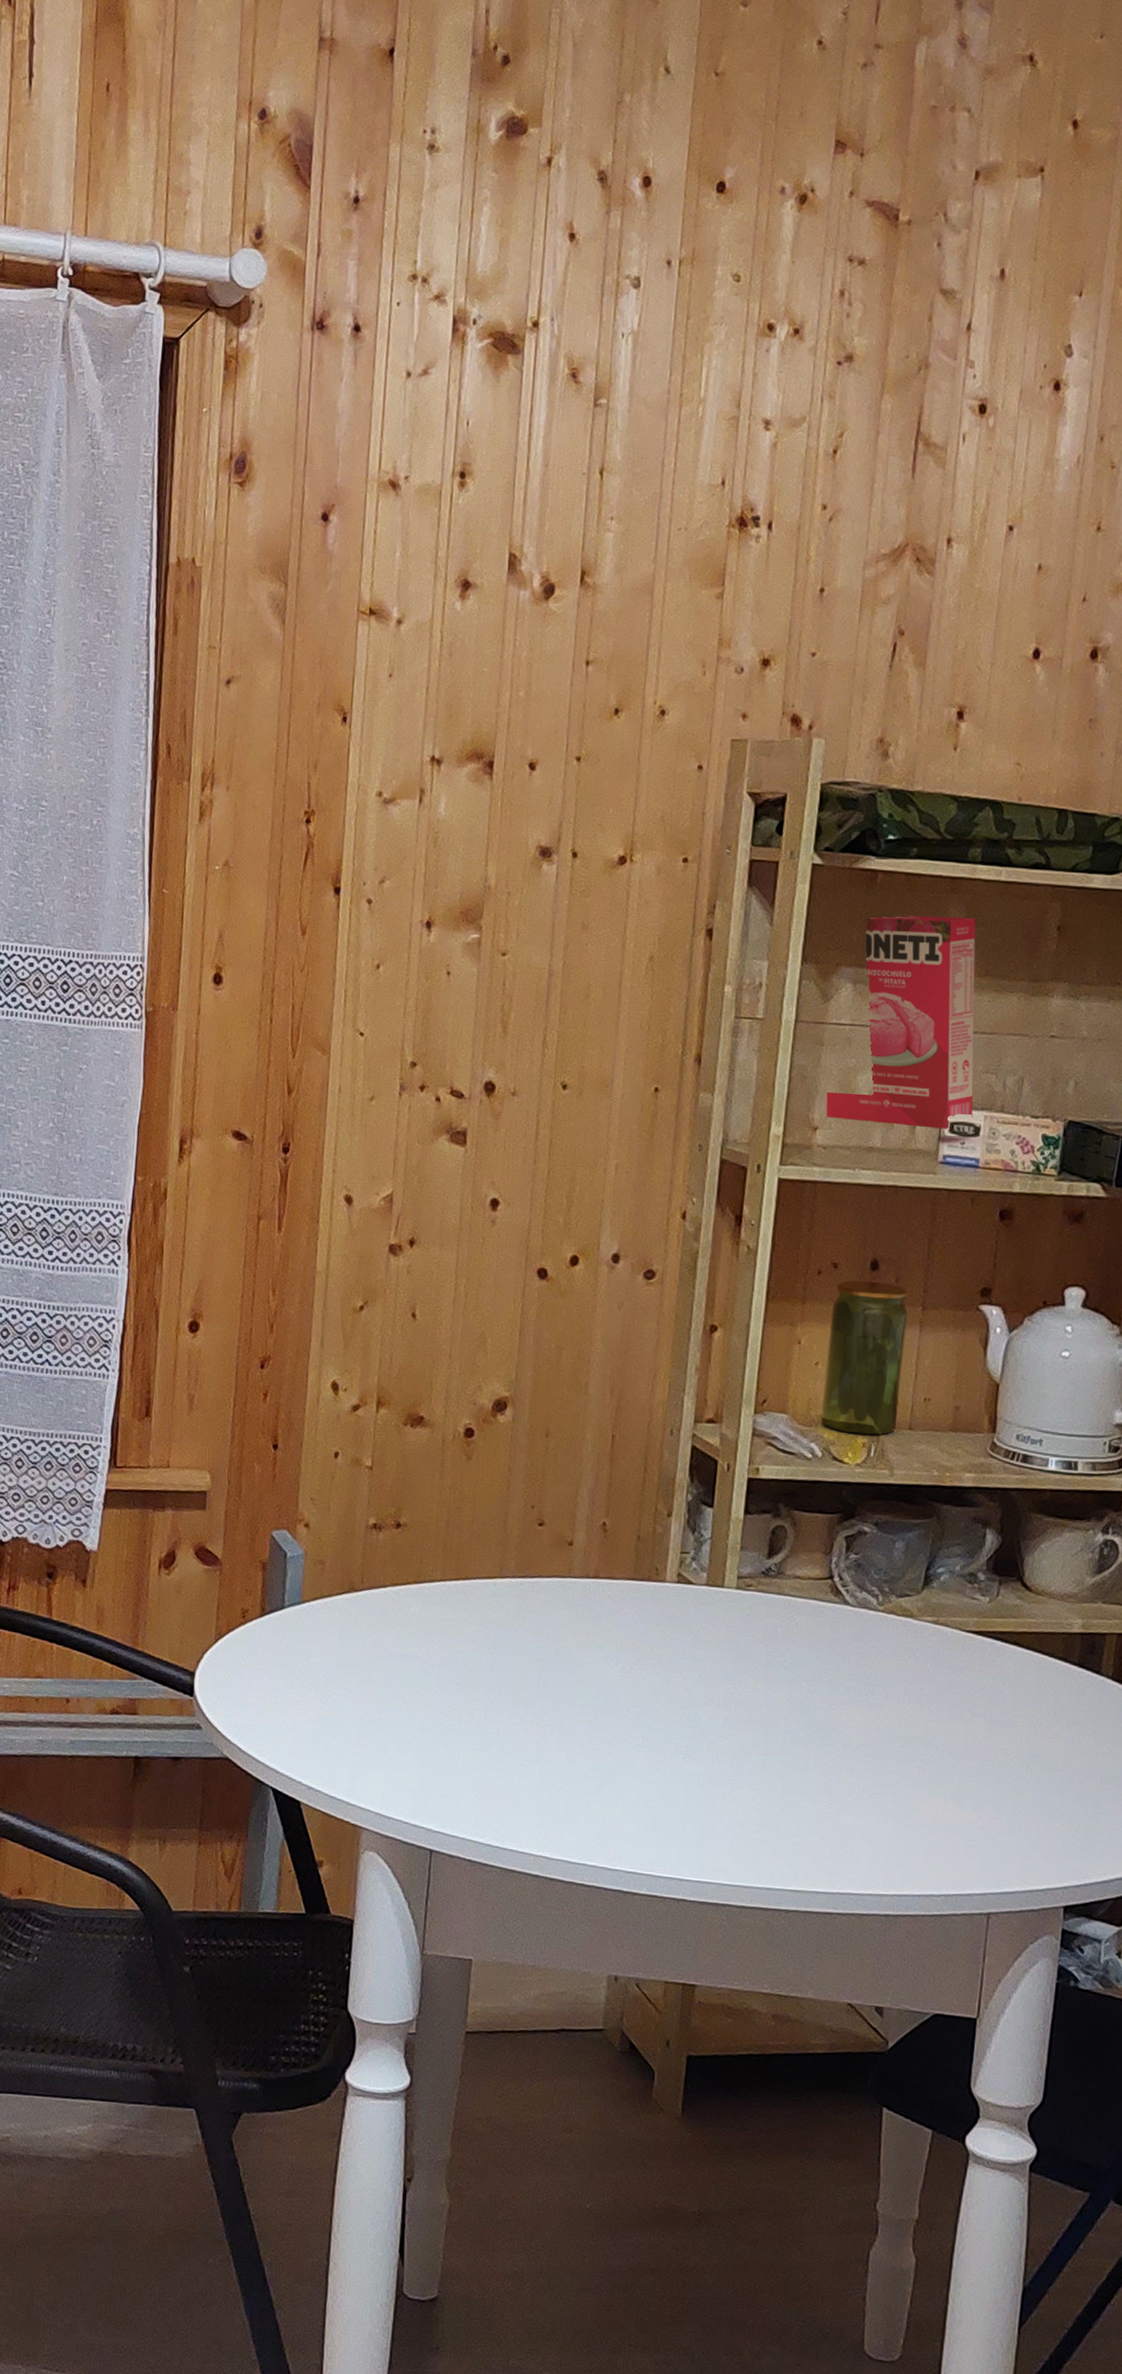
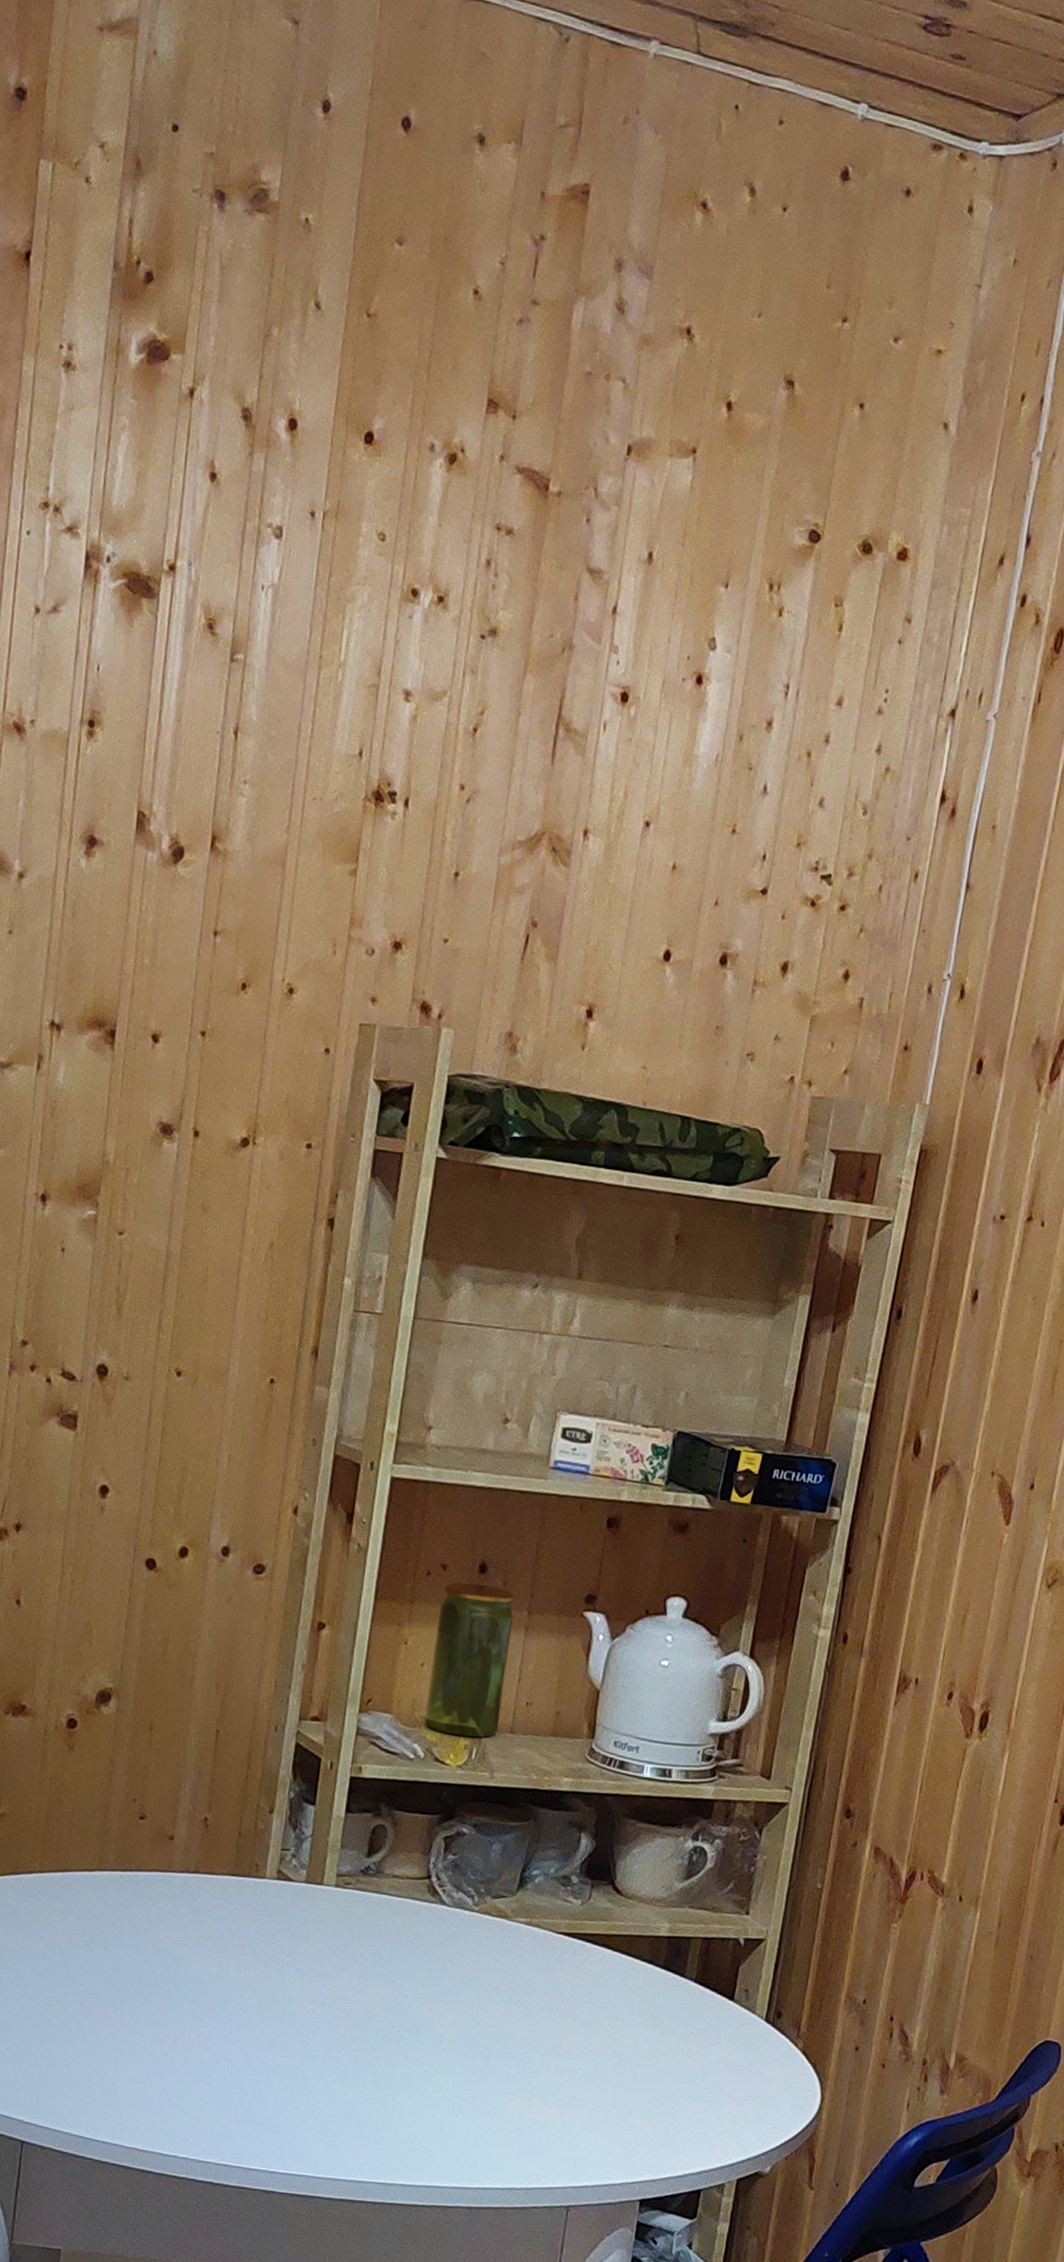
cereal box: present [826,915,976,1129] -> none [441,1215,597,1435]

